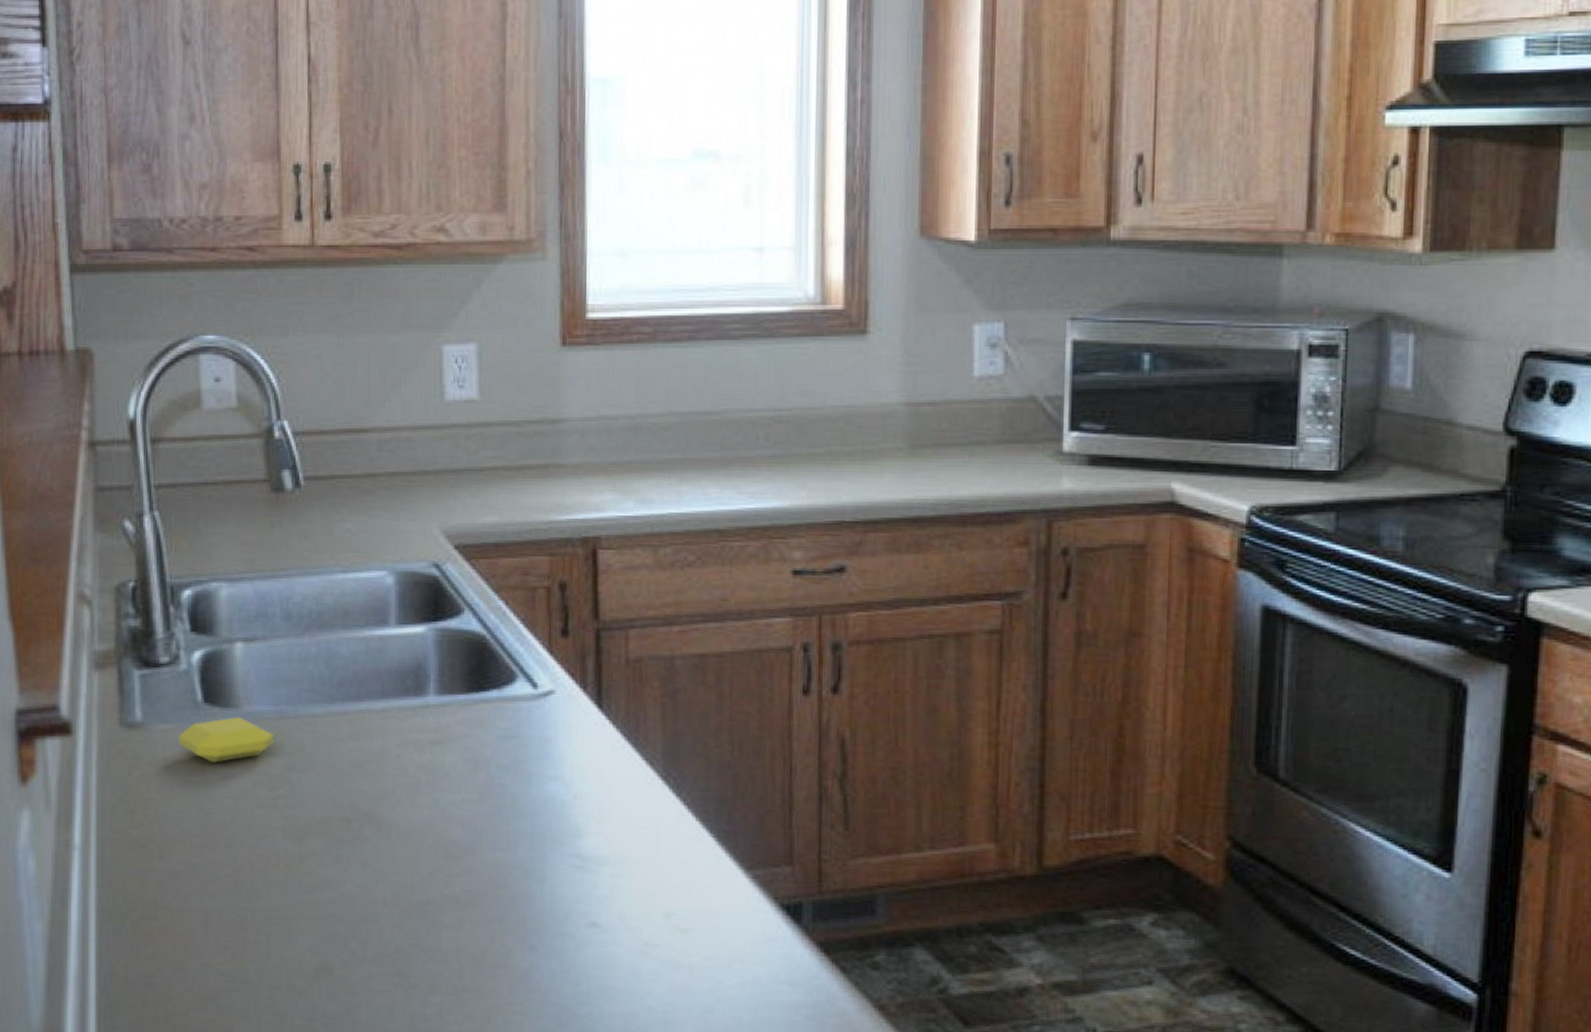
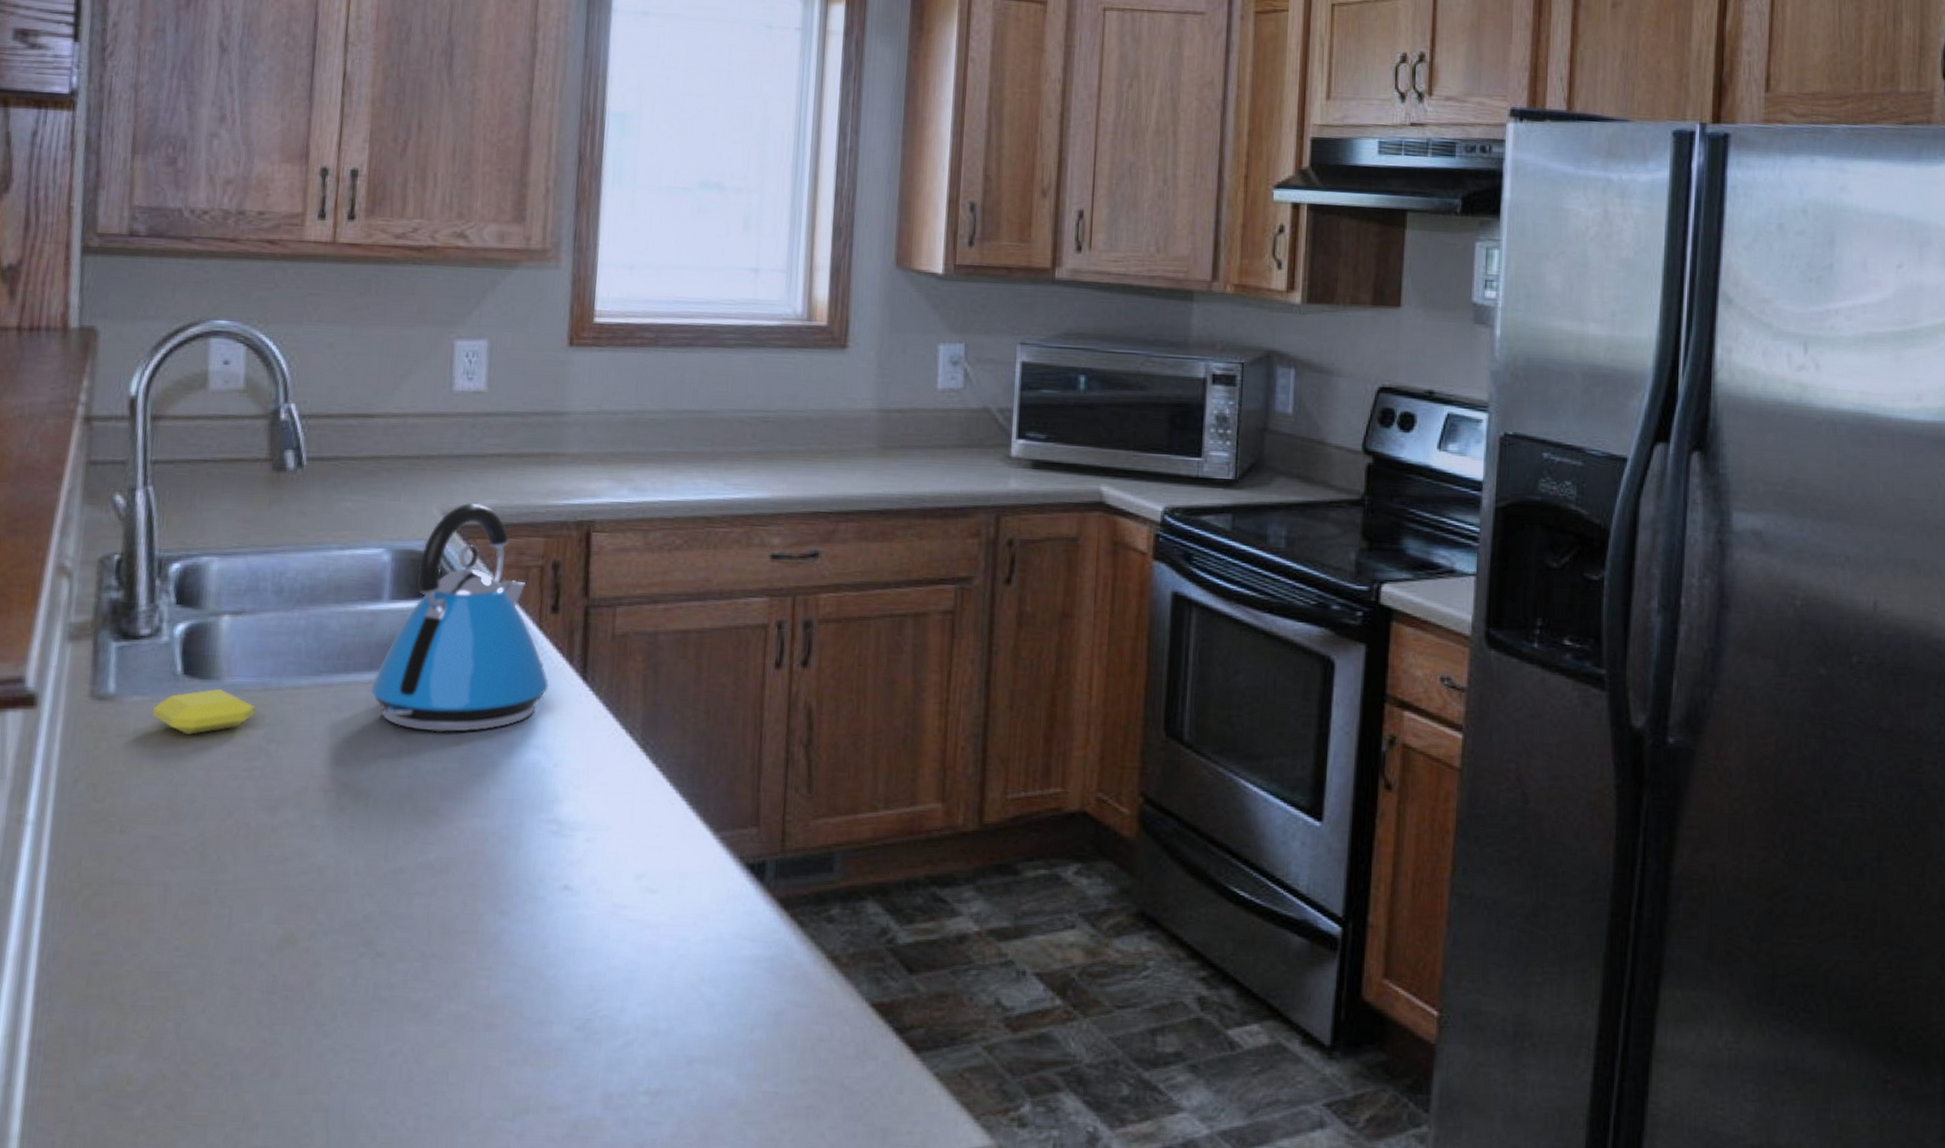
kettle: none [385,520,563,763] -> present [371,502,549,733]

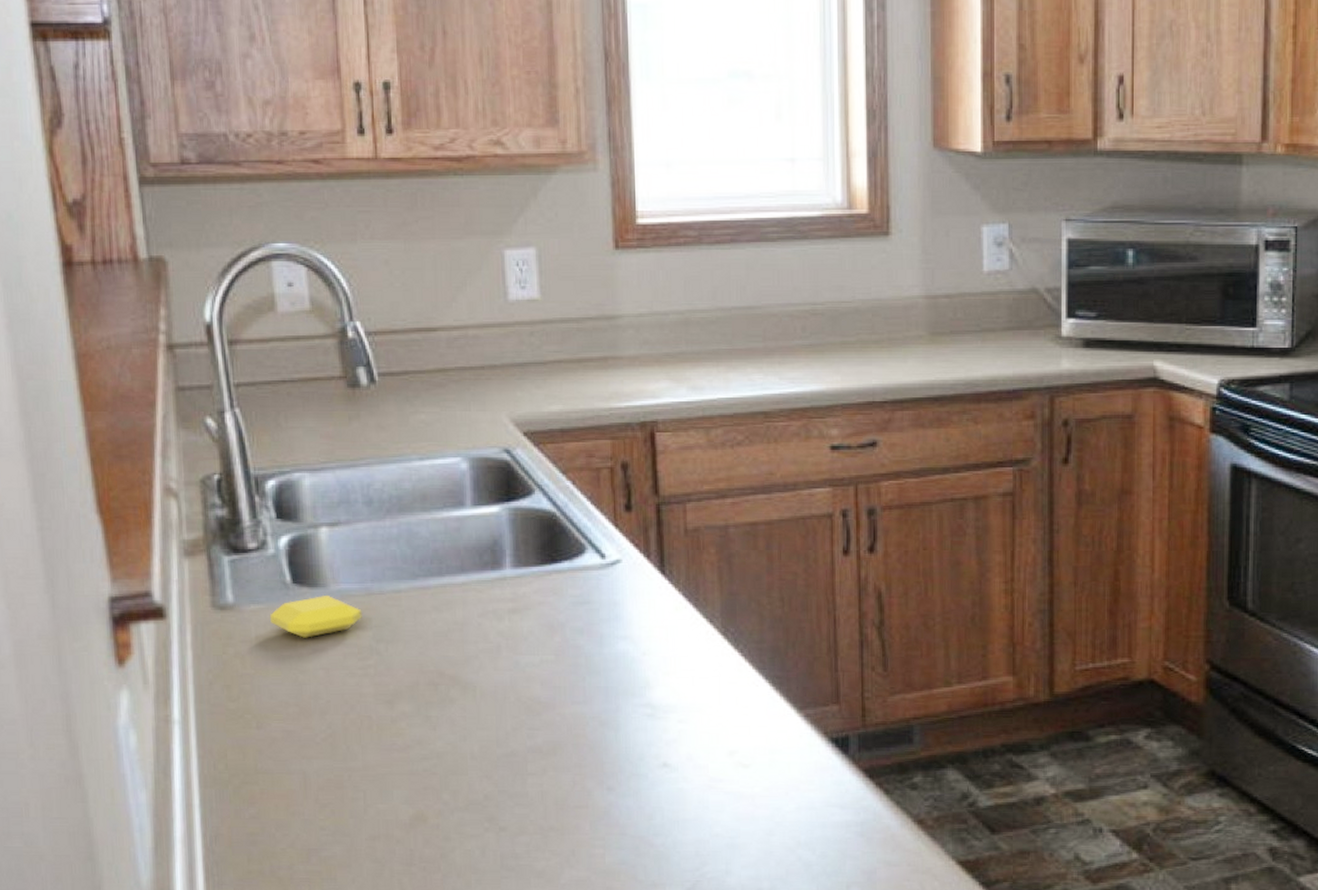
kettle: present [371,502,549,733] -> none [466,409,629,628]

